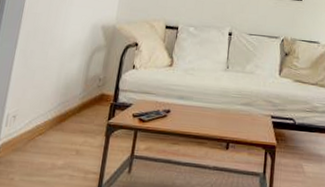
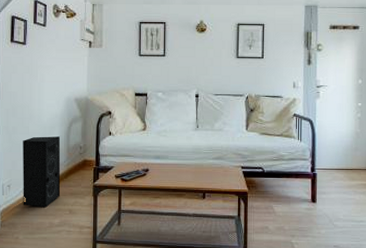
speaker: none [26,63,79,146] -> present [23,136,61,208]

